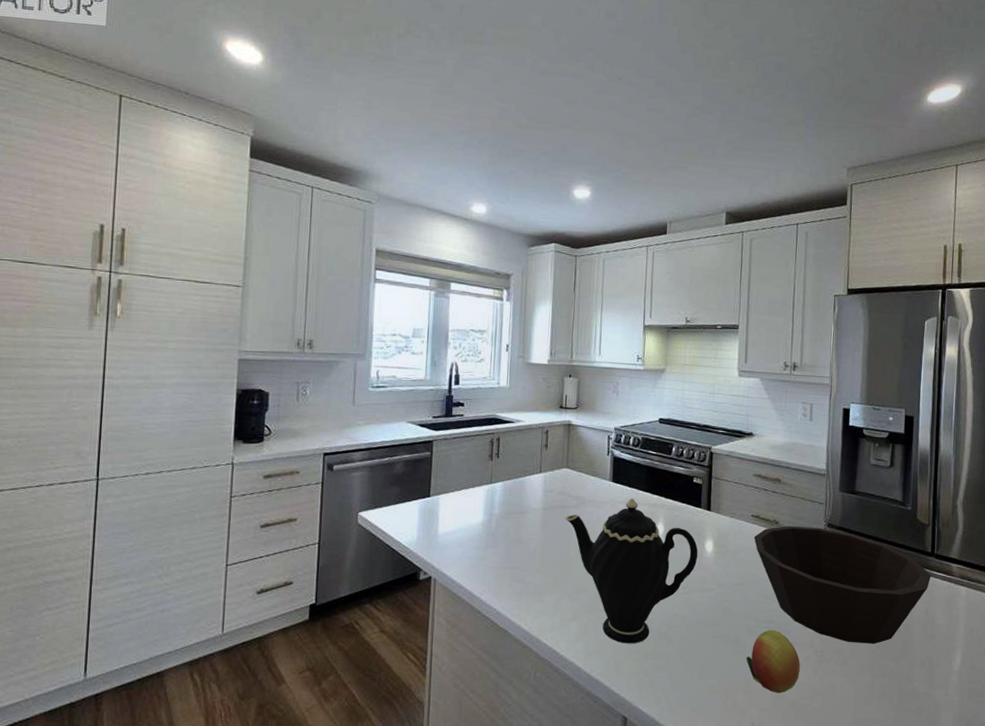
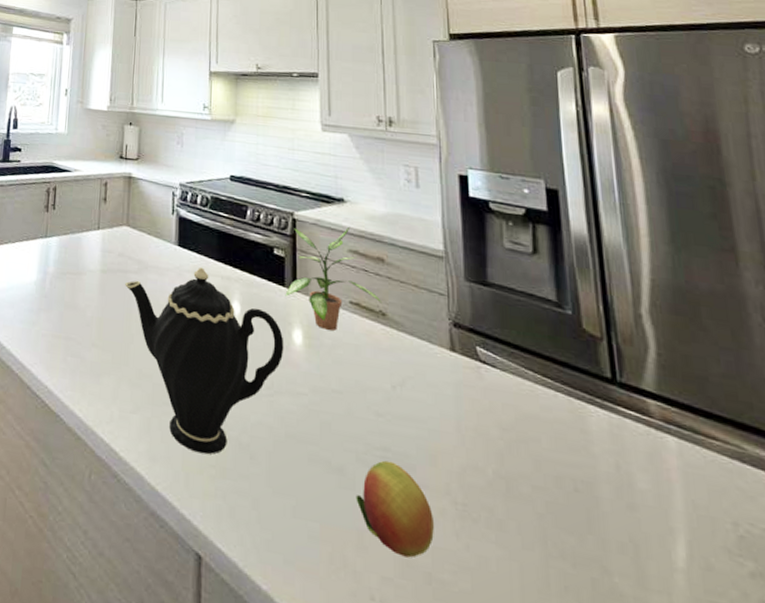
potted plant: none [701,455,776,539] -> present [285,226,381,331]
bowl: present [753,525,931,644] -> none [354,319,617,505]

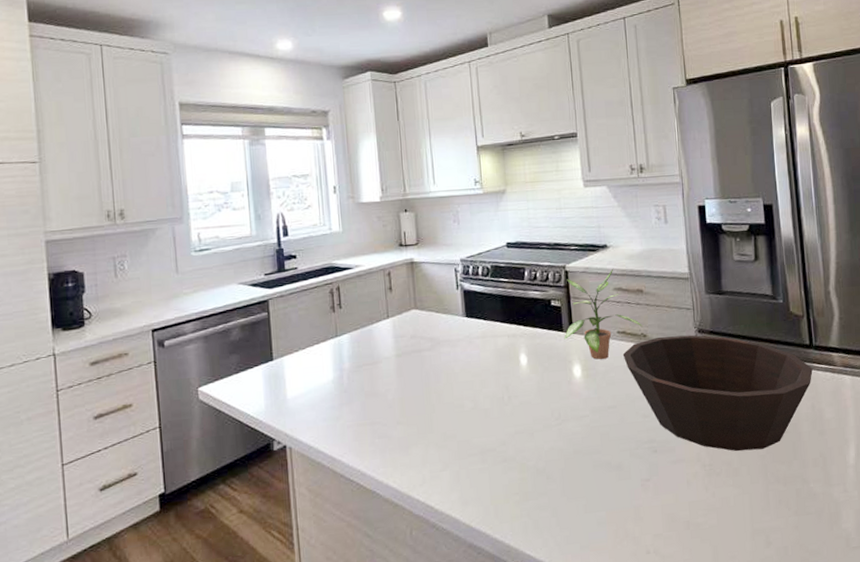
teapot: present [125,267,284,455] -> none [421,331,567,487]
bowl: none [354,319,617,505] -> present [622,335,813,451]
fruit: present [356,460,434,558] -> none [631,449,690,516]

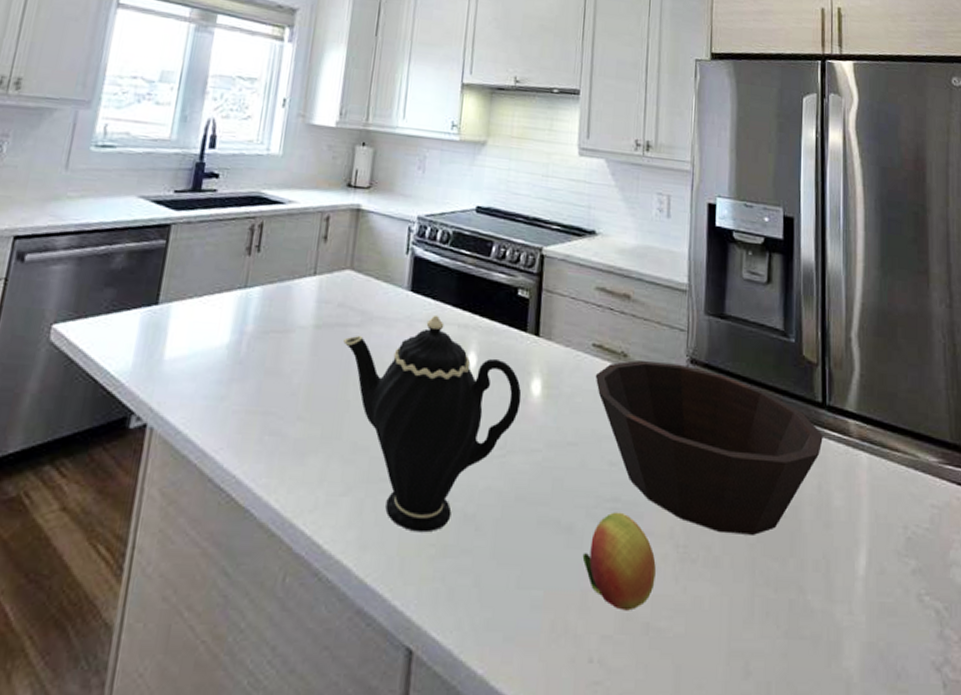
teapot: none [421,331,567,487] -> present [343,314,522,533]
potted plant: present [564,268,643,359] -> none [526,261,624,377]
fruit: none [631,449,690,516] -> present [582,512,656,611]

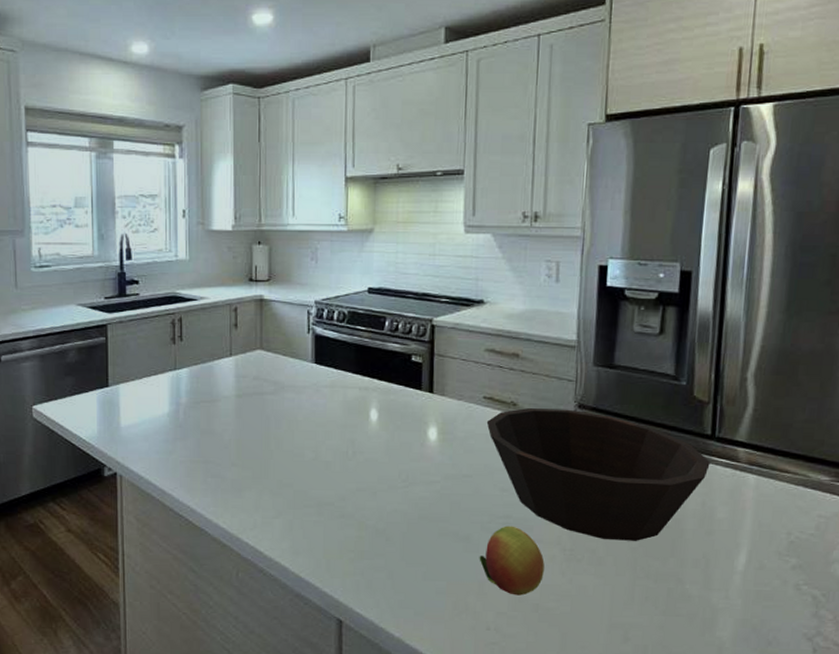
teapot: present [343,314,522,533] -> none [262,381,420,543]

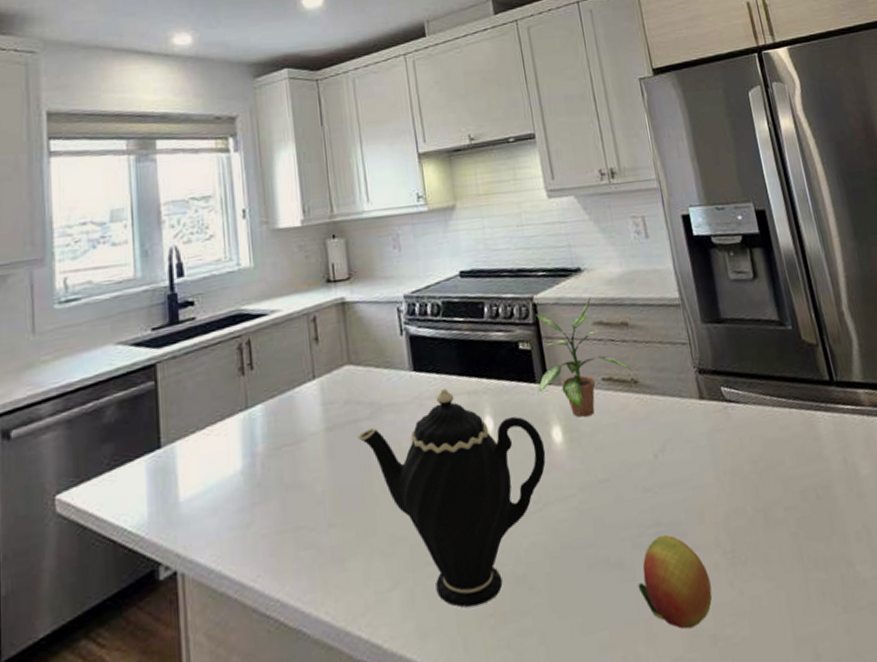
teapot: none [262,381,420,543] -> present [358,388,546,608]
potted plant: none [421,327,514,424] -> present [536,296,632,417]
bowl: present [486,407,710,541] -> none [611,376,839,530]

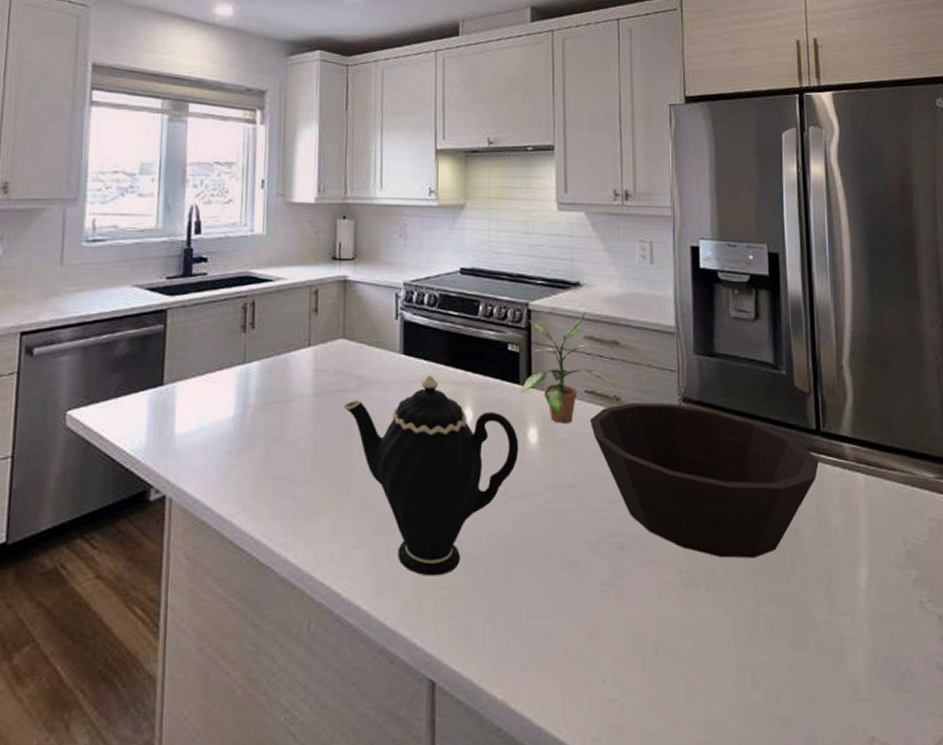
bowl: none [611,376,839,530] -> present [589,402,819,558]
fruit: present [638,534,712,629] -> none [589,545,661,635]

